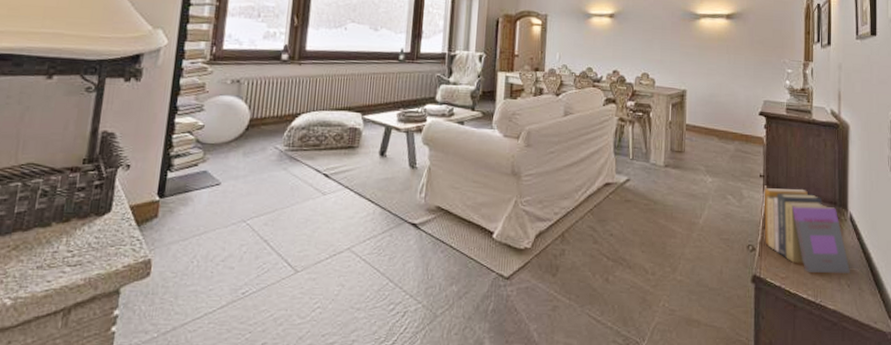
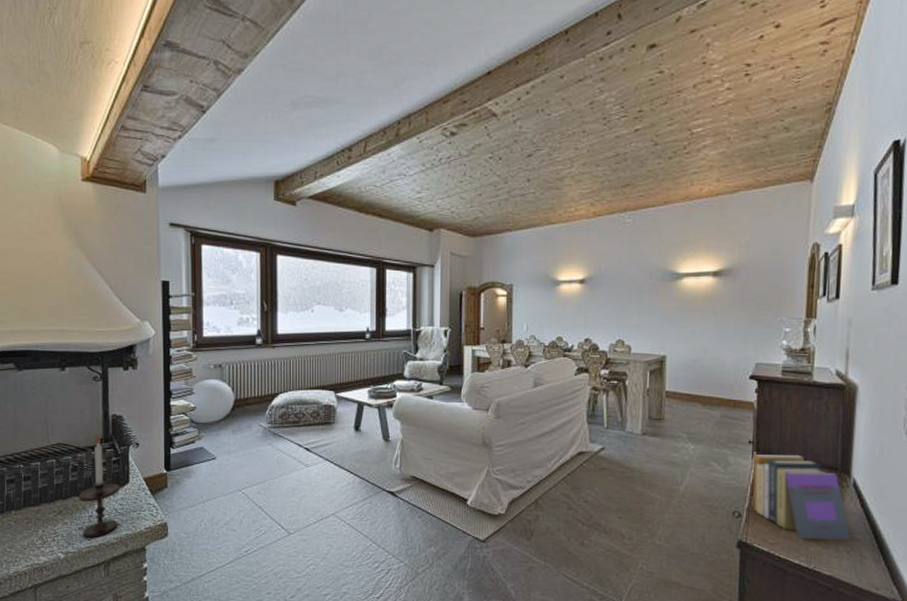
candlestick: none [41,154,98,280] -> present [78,435,120,538]

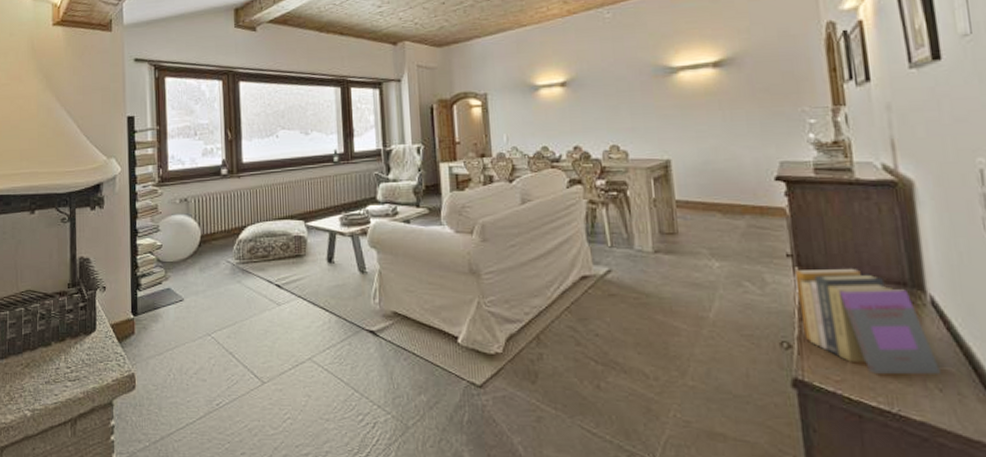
candlestick: present [78,435,120,538] -> none [46,279,86,393]

